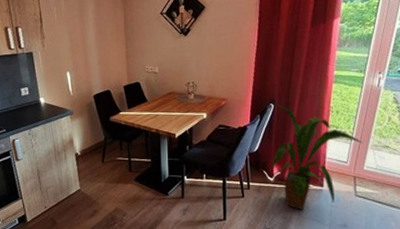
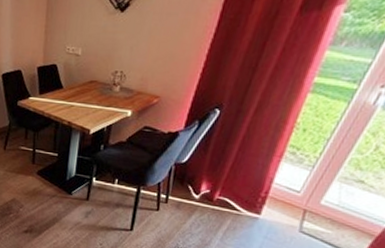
house plant: present [271,104,362,210] -> none [199,110,329,236]

